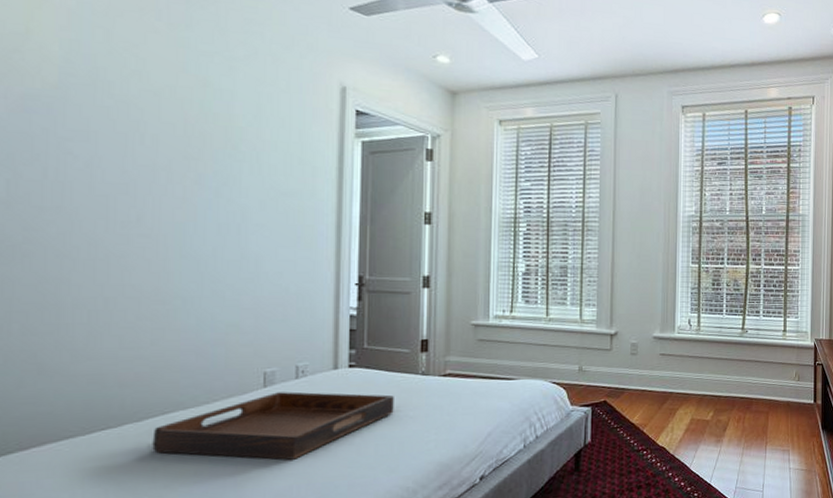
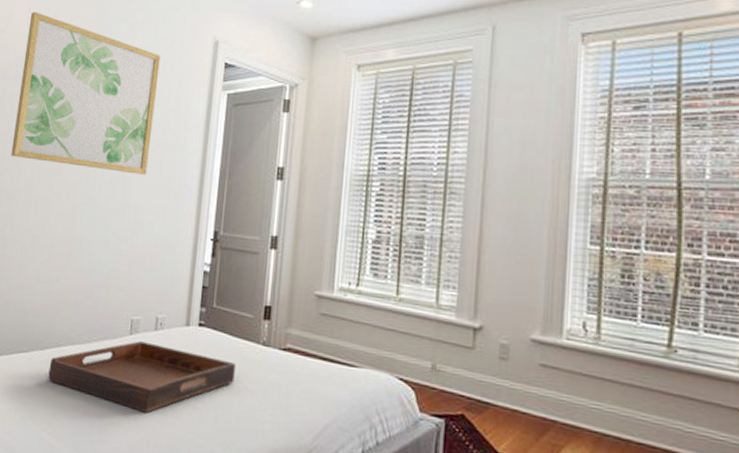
wall art: none [54,30,273,224] -> present [11,12,161,175]

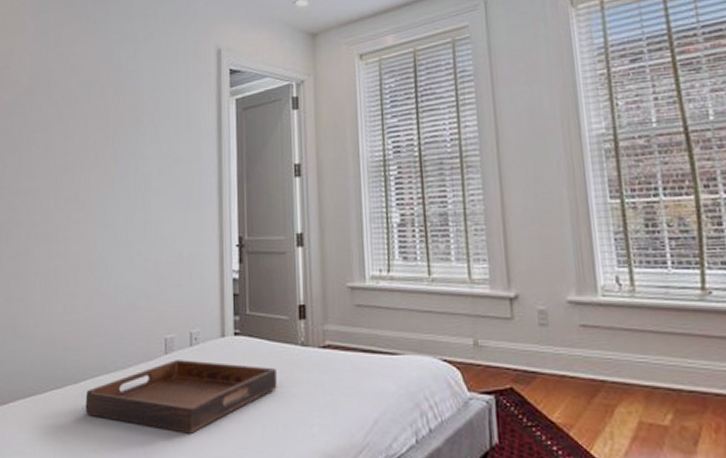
wall art: present [11,12,161,175] -> none [25,43,166,191]

